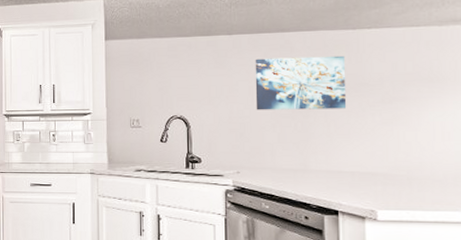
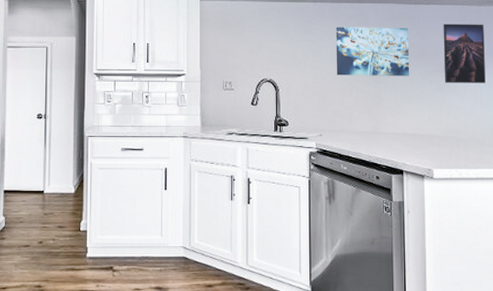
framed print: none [390,46,448,116] -> present [443,23,486,84]

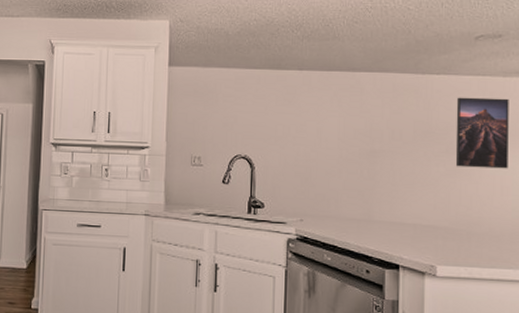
wall art: present [335,26,410,76] -> none [323,98,414,157]

